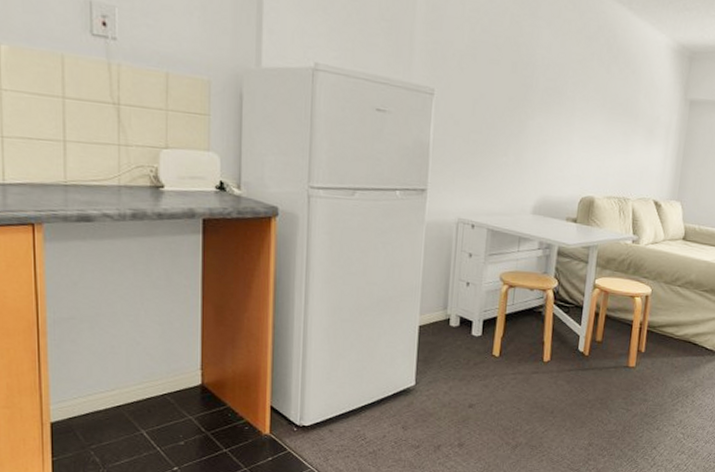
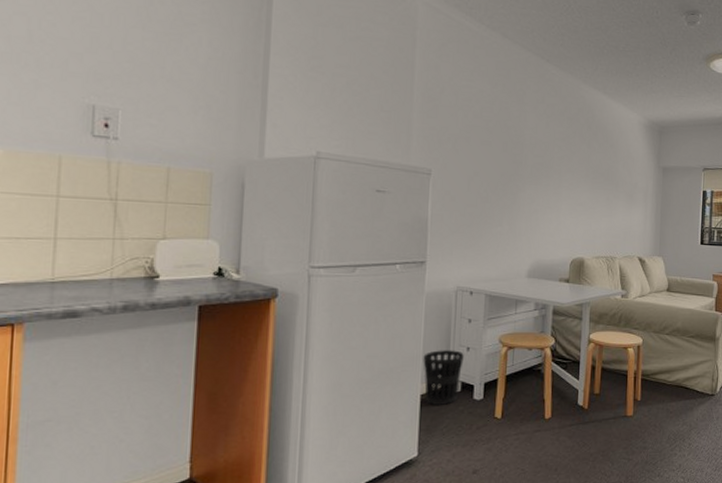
wastebasket: none [422,282,464,338] -> present [423,350,464,405]

